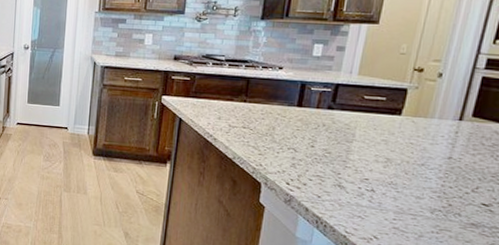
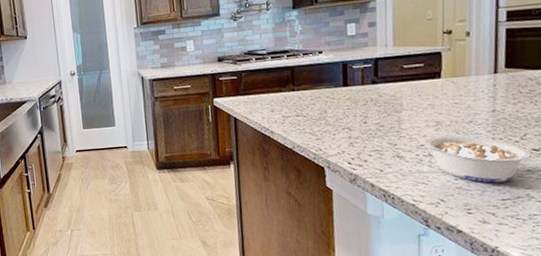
legume: none [369,172,480,231] -> present [423,135,532,183]

